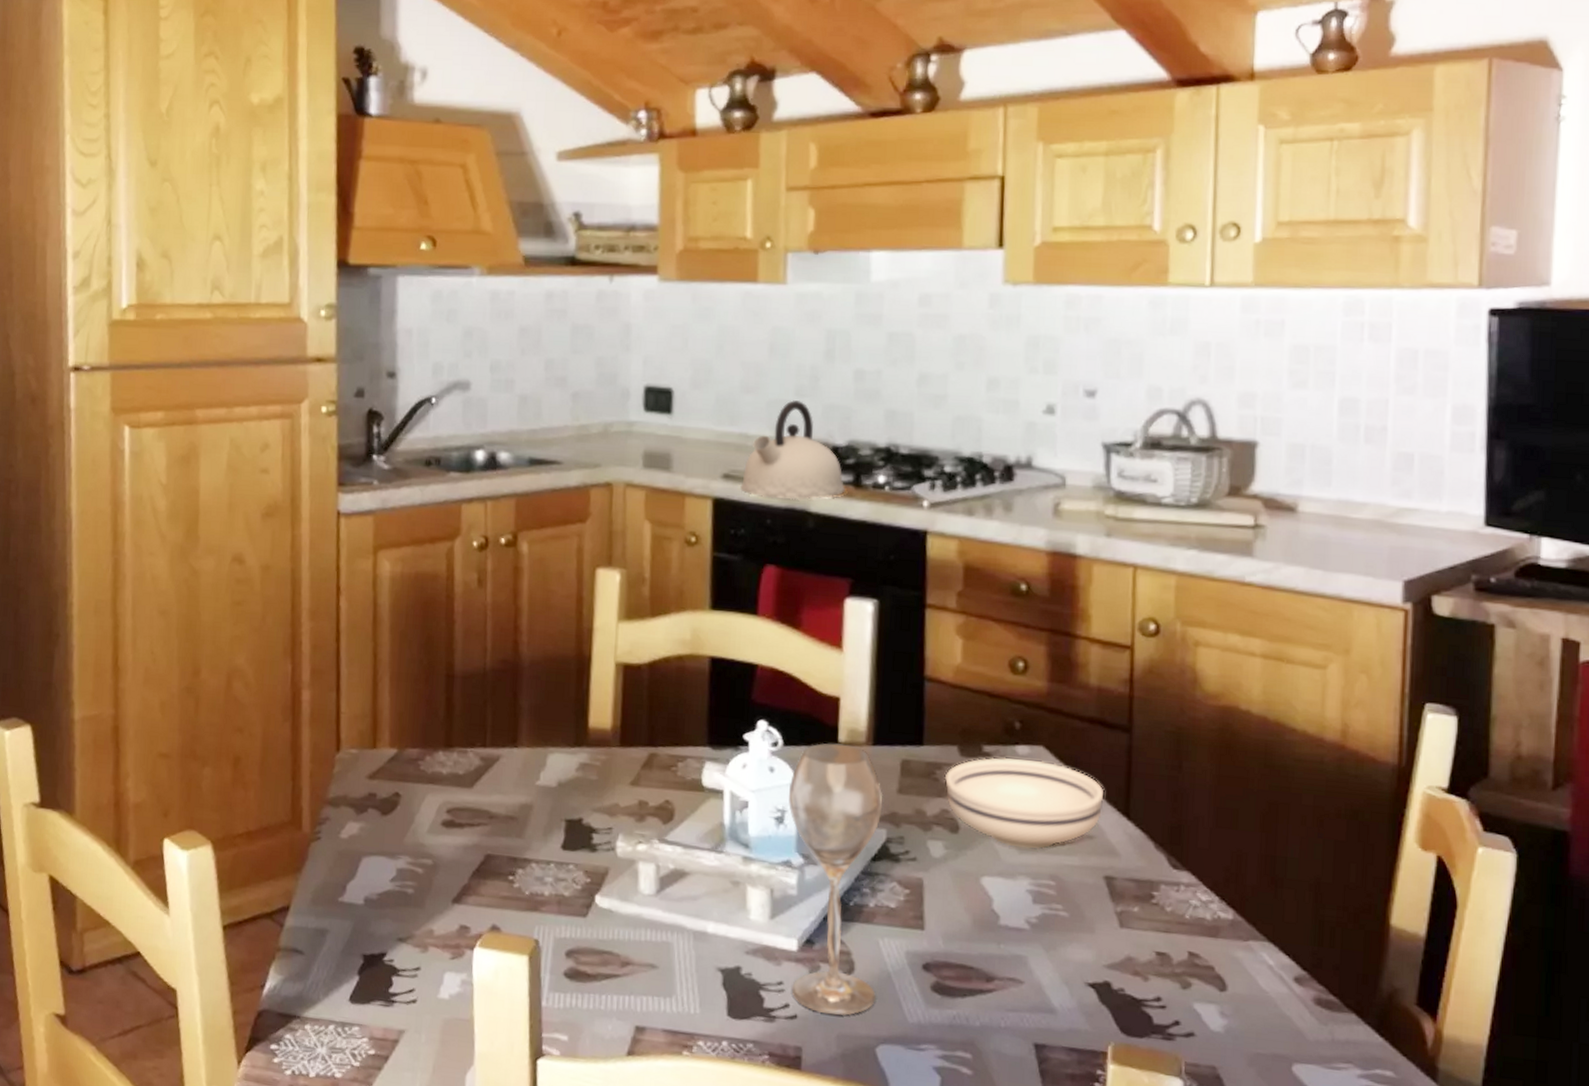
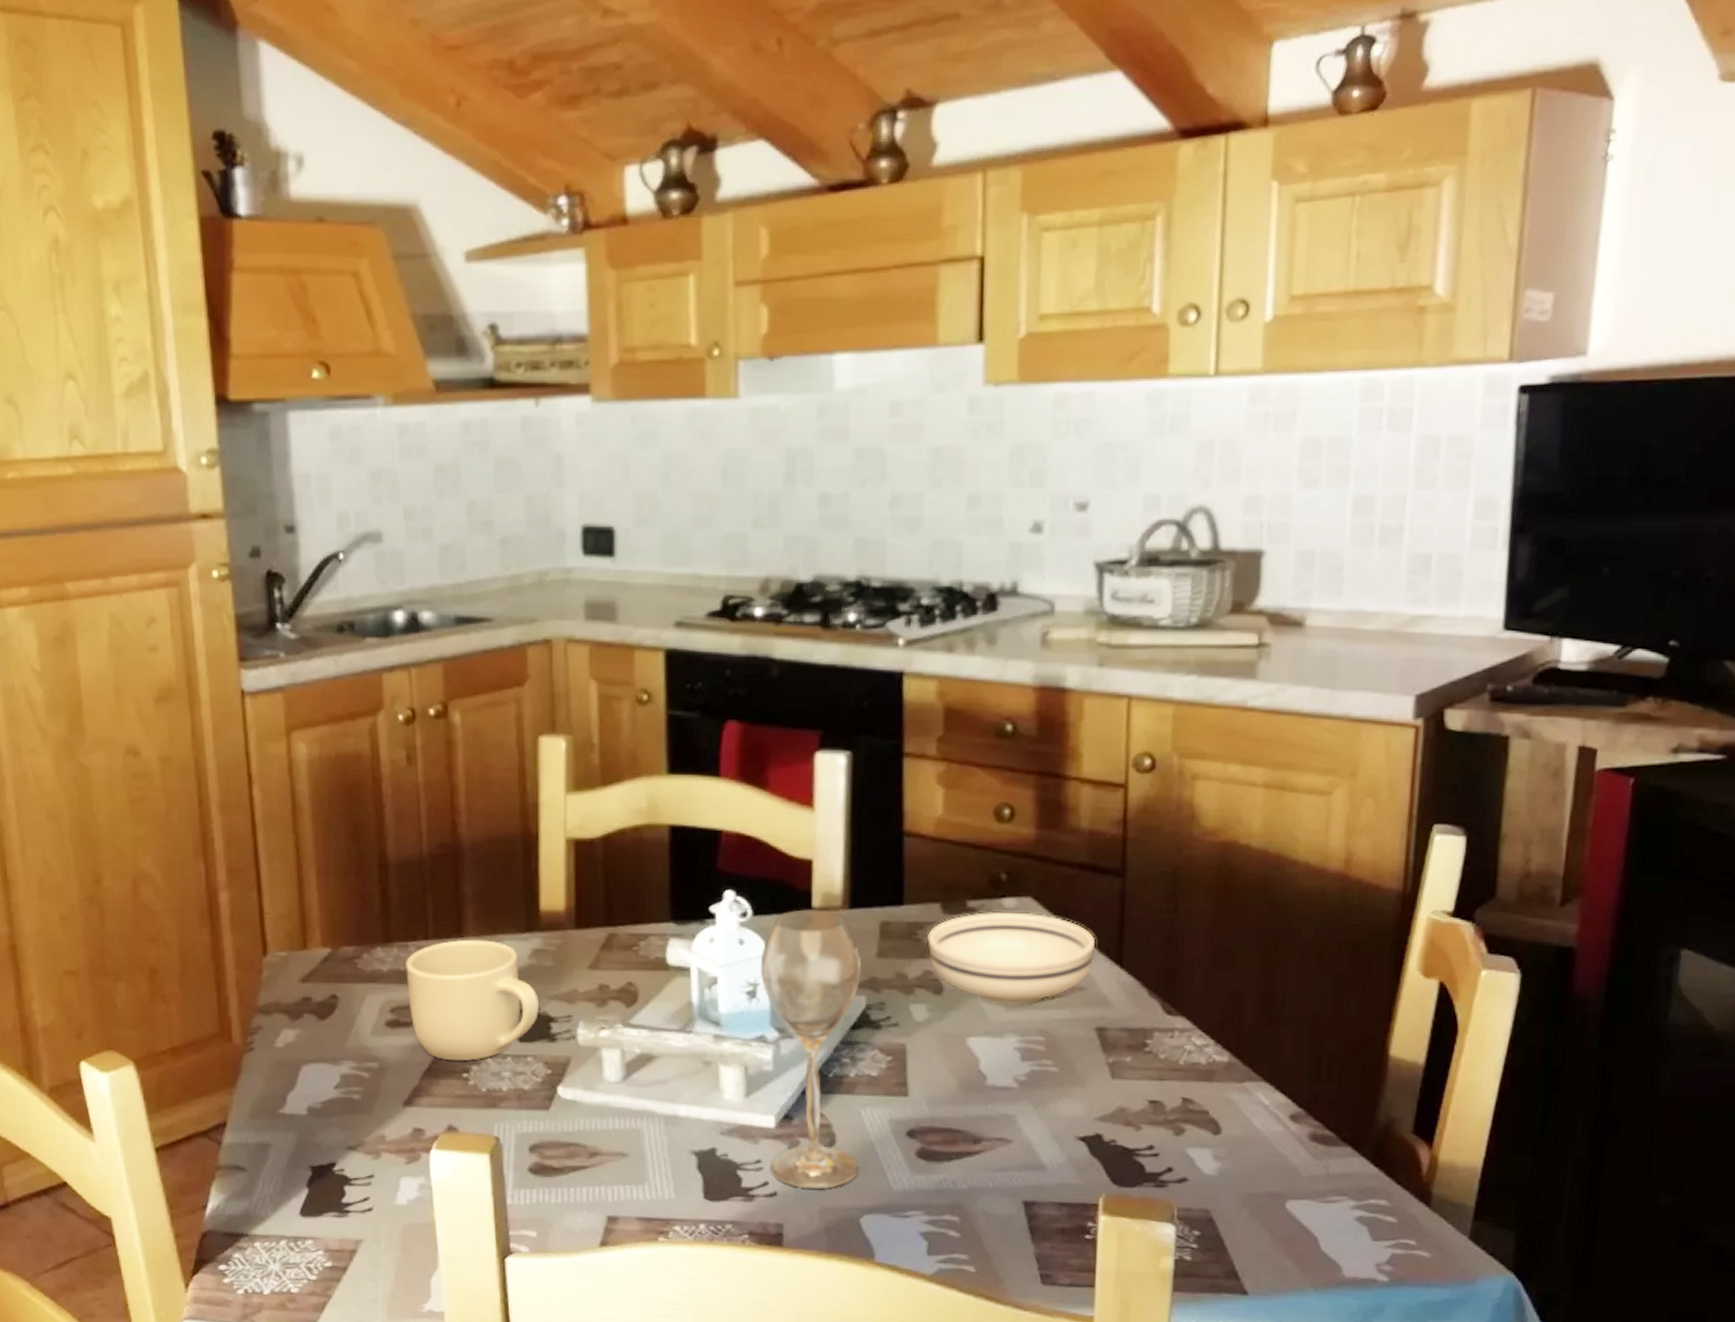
mug: none [463,749,583,865] -> present [406,939,539,1061]
kettle: present [740,400,845,500] -> none [695,533,812,646]

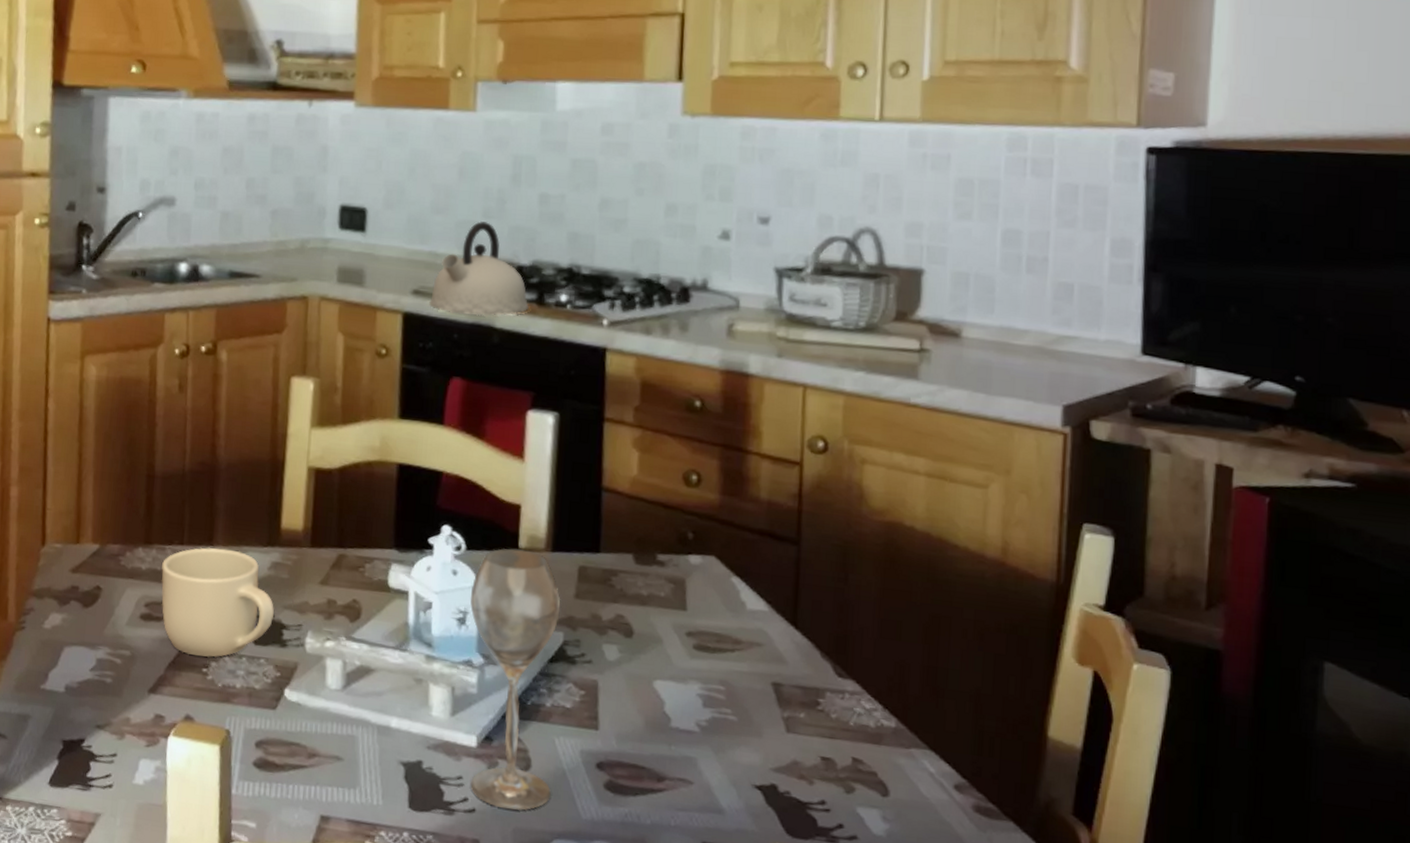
kettle: none [695,533,812,646] -> present [429,221,529,316]
bowl: present [927,911,1096,1005] -> none [620,565,773,655]

